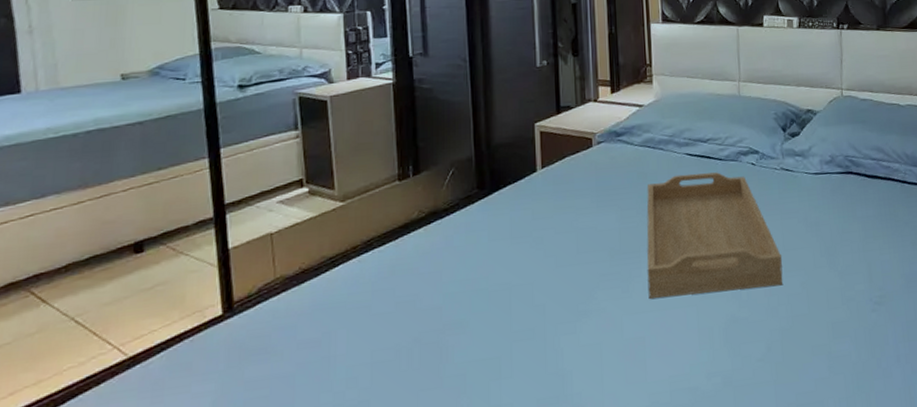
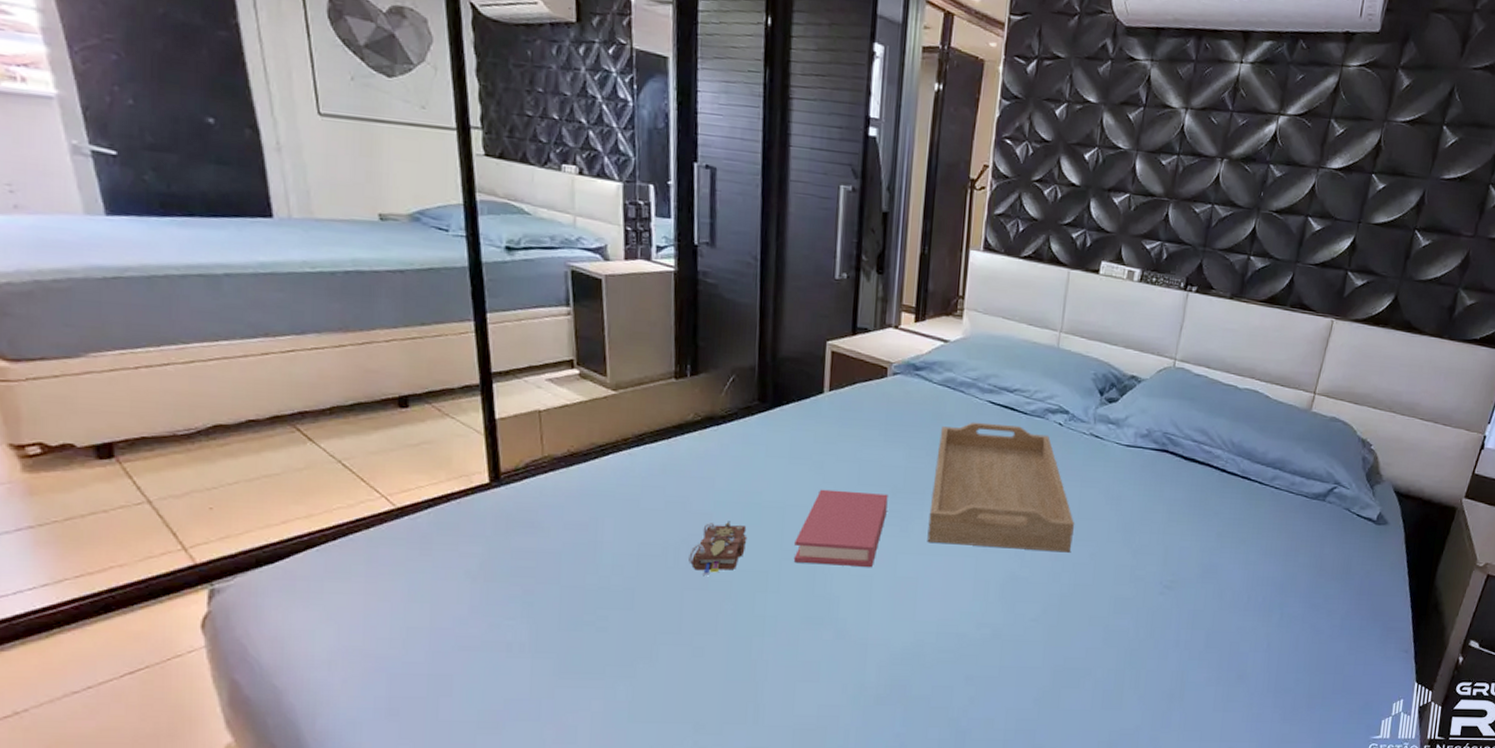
decorative book: none [422,311,478,373] -> present [689,521,748,575]
book: none [523,258,607,343] -> present [793,489,888,567]

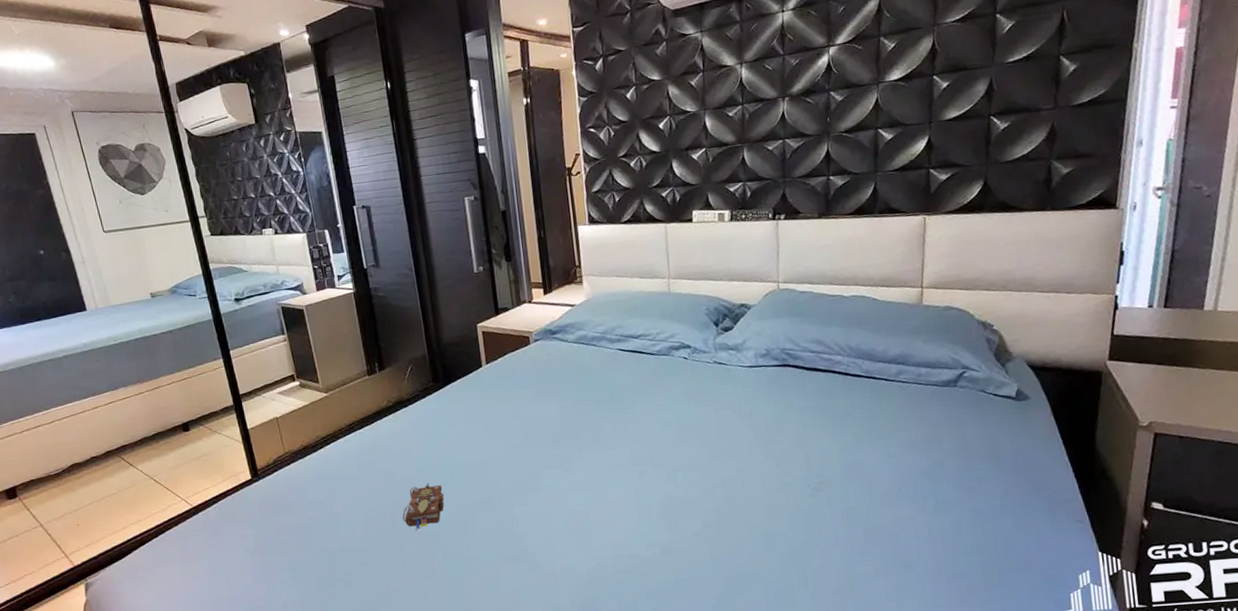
book: present [793,489,888,567] -> none [481,442,552,510]
serving tray: present [927,422,1074,553] -> none [582,366,718,478]

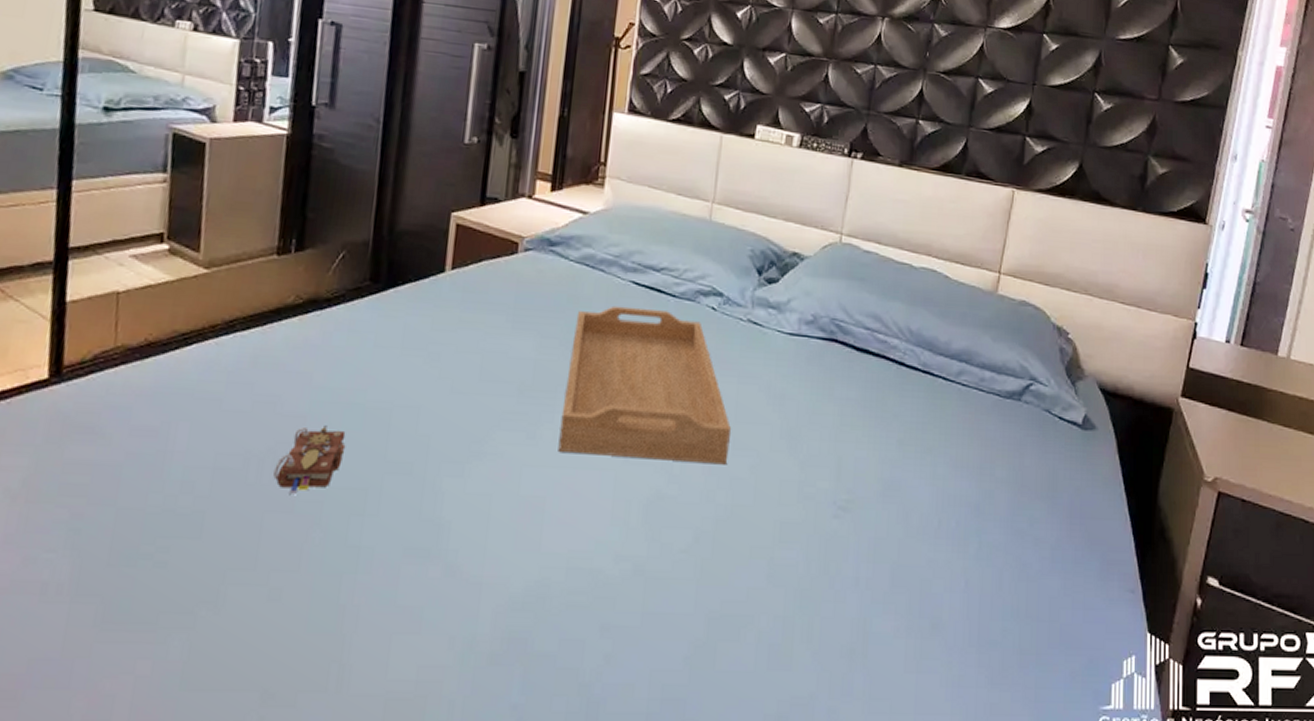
serving tray: none [582,366,718,478] -> present [558,305,731,465]

